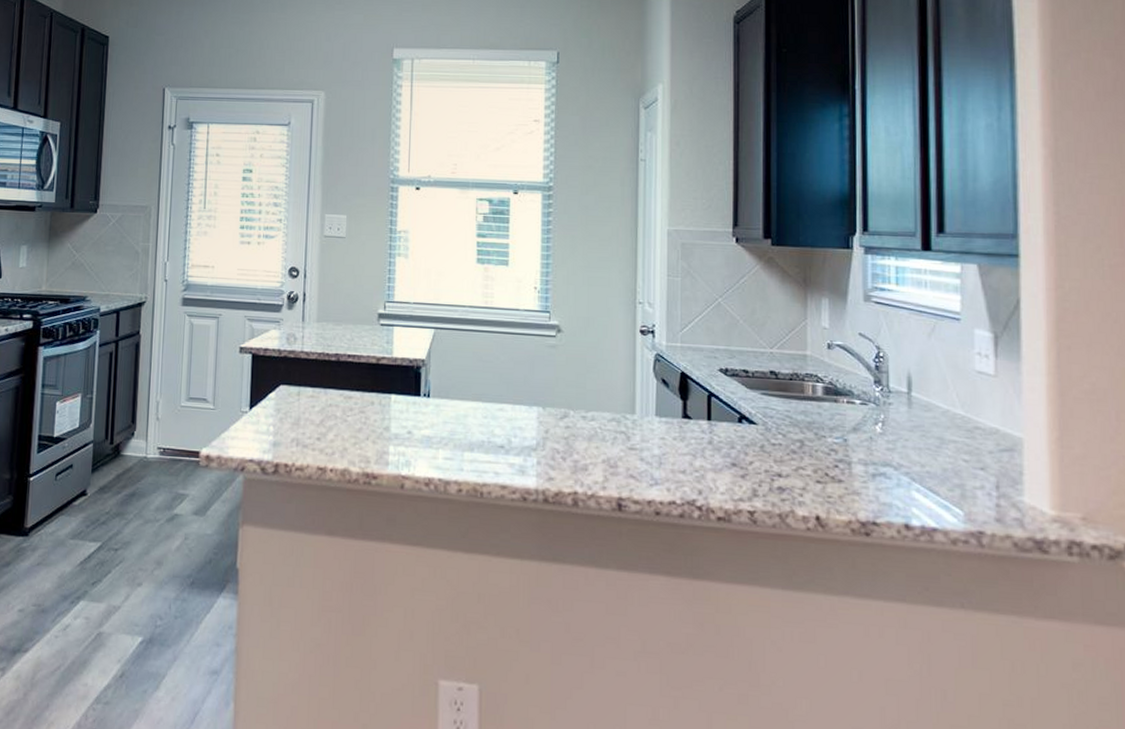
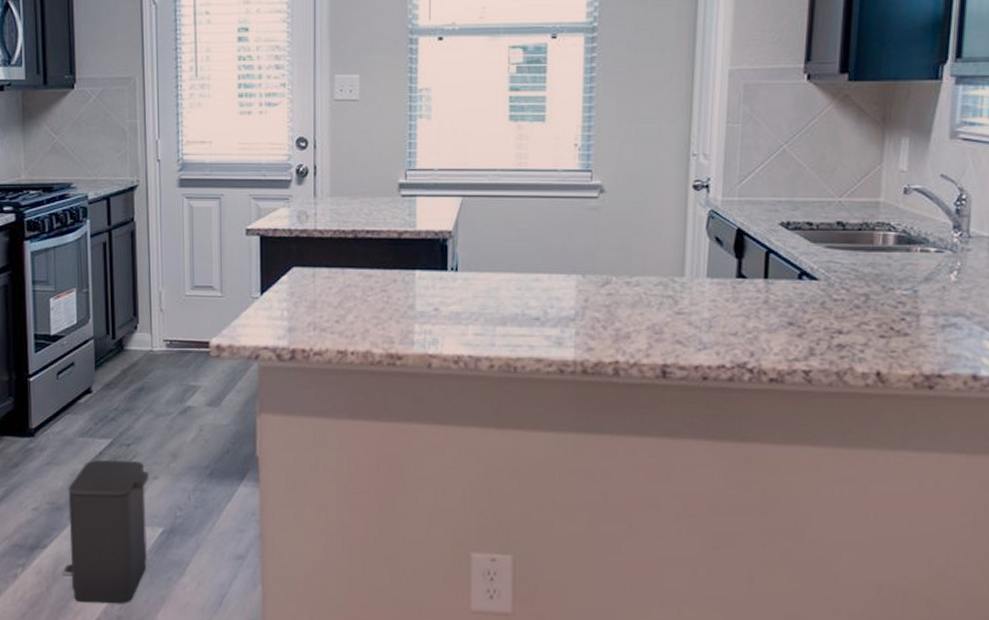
pedal bin: none [40,563,133,716] -> present [62,460,149,603]

